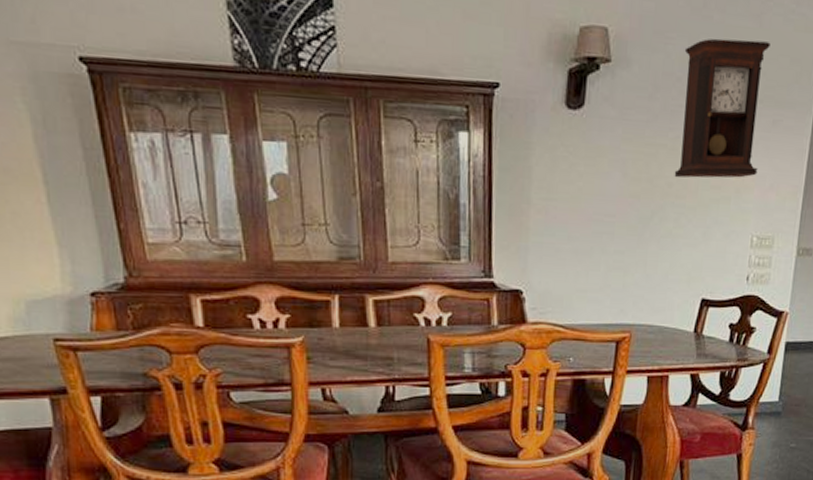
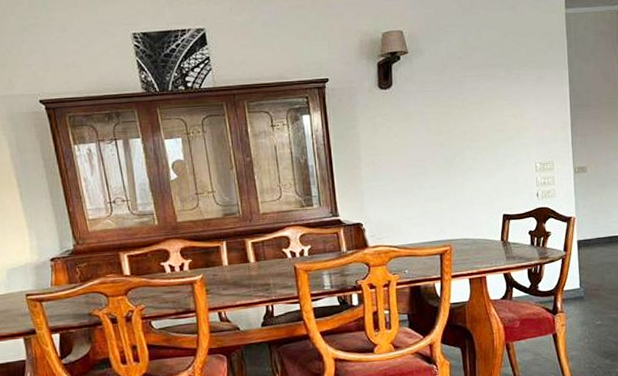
pendulum clock: present [674,38,771,178] -> none [461,24,532,128]

